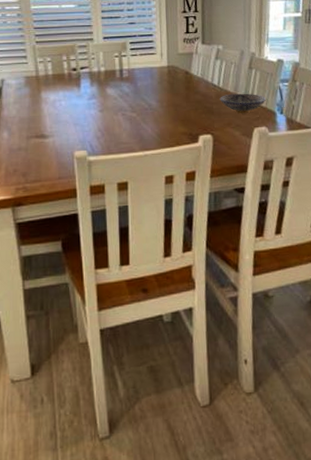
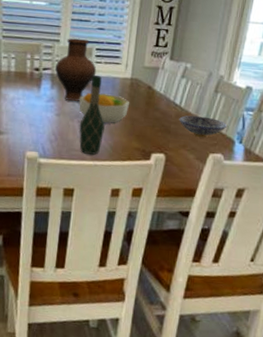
vase: none [93,34,133,96] -> present [55,38,97,102]
fruit bowl: none [121,84,170,113] -> present [79,92,129,124]
wine bottle: none [124,68,149,145] -> present [79,75,105,155]

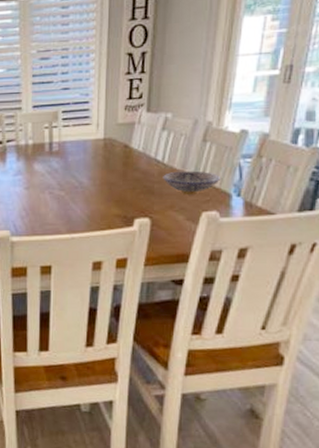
vase: present [55,38,97,102] -> none [20,102,65,172]
wine bottle: present [79,75,105,155] -> none [51,141,79,227]
fruit bowl: present [79,92,129,124] -> none [49,159,104,192]

